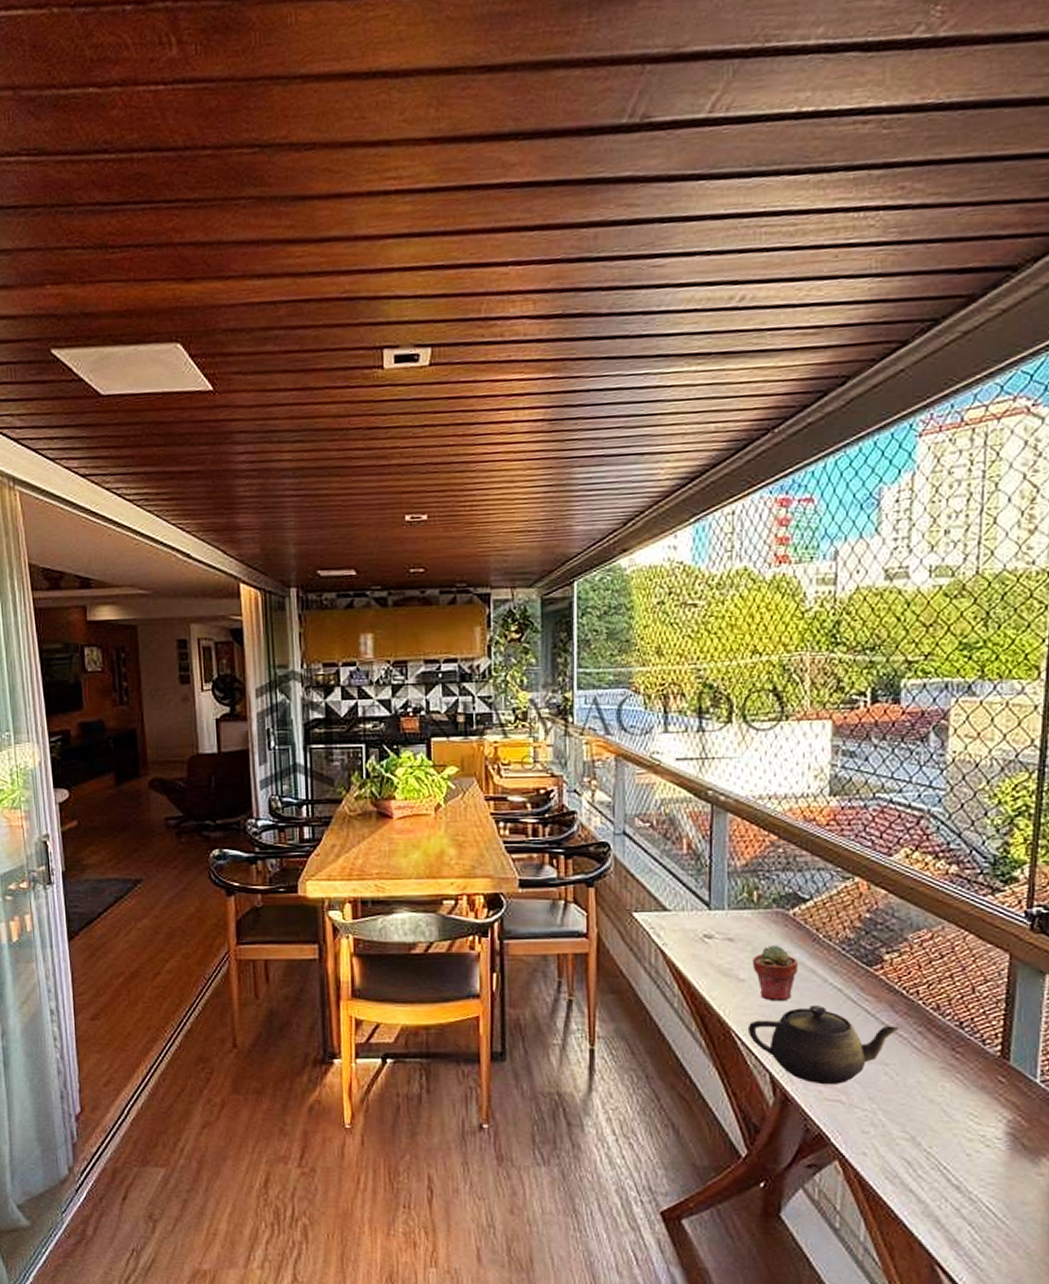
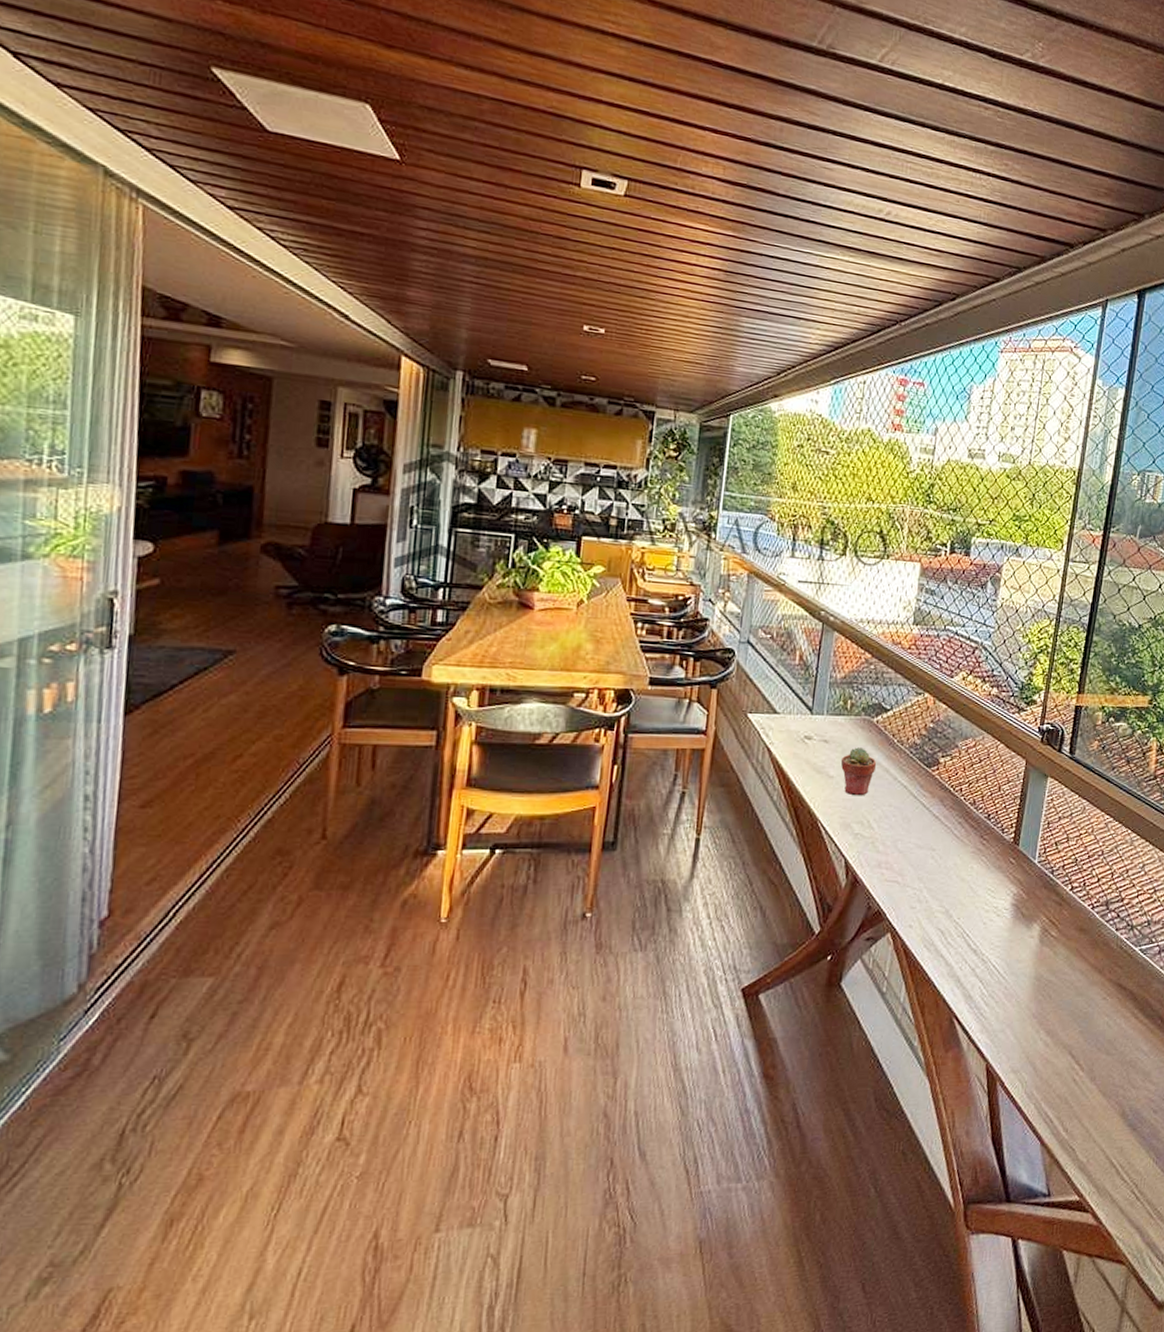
teapot: present [747,1005,901,1084] -> none [831,800,947,867]

